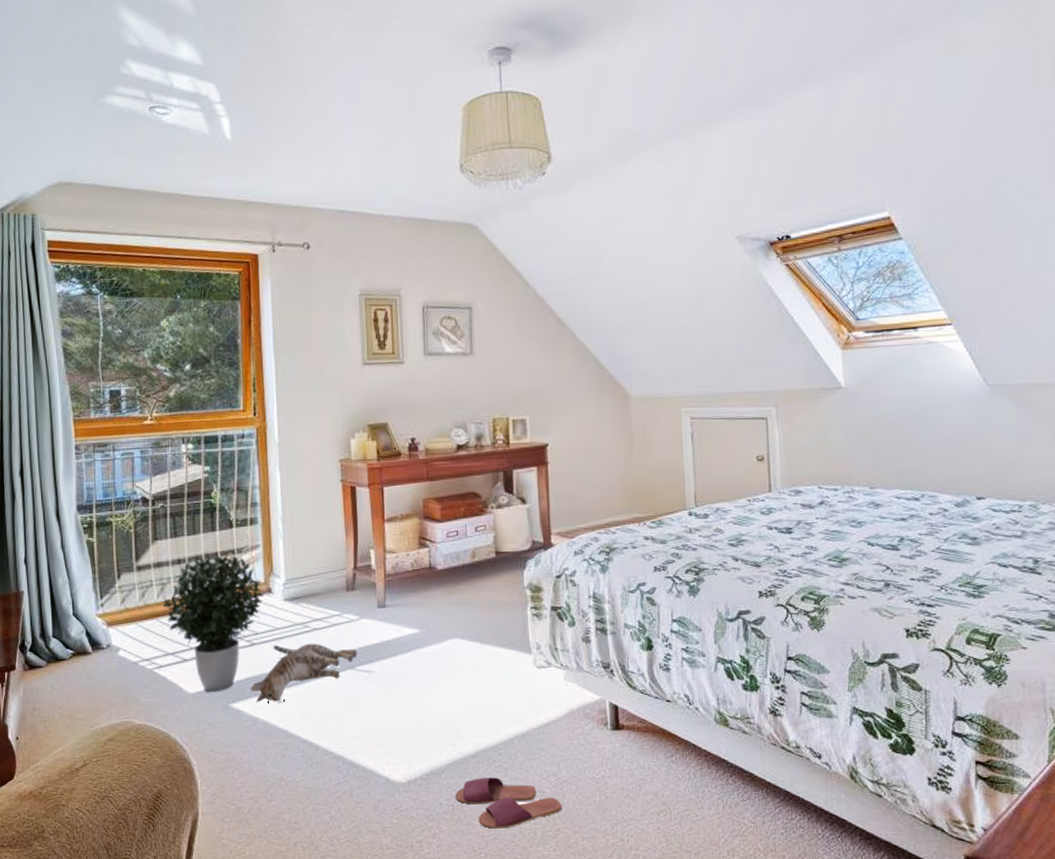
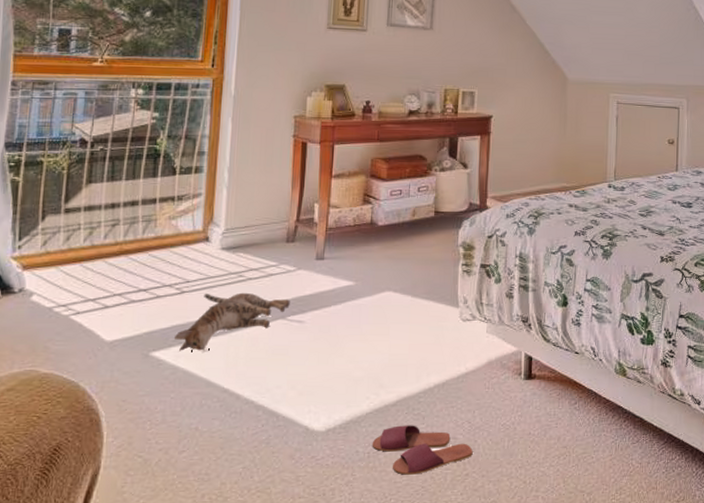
potted plant: present [162,555,264,692] -> none [88,200,201,340]

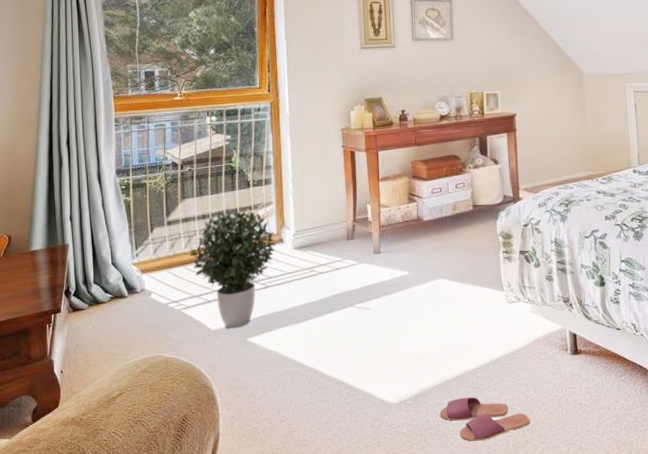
potted plant: none [88,200,201,340] -> present [189,211,277,329]
cat: present [175,292,290,352] -> none [265,285,356,337]

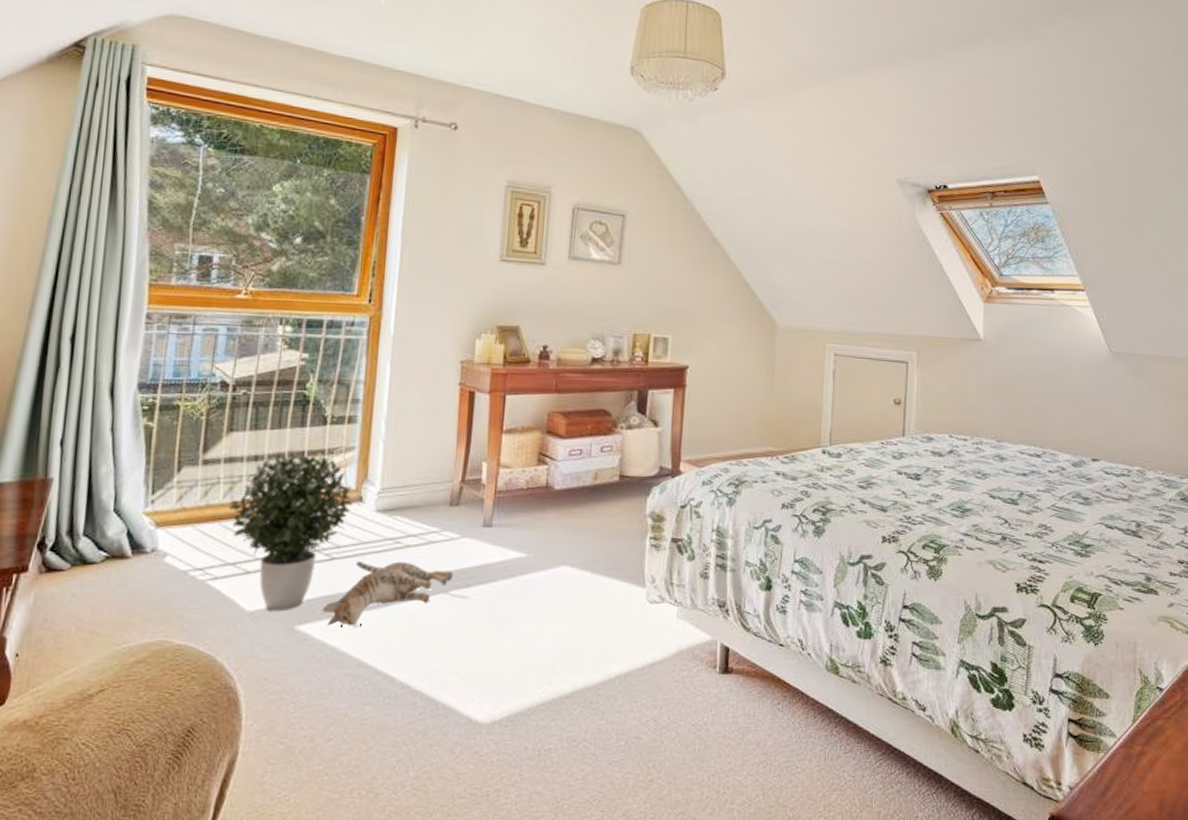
cat: none [265,285,356,337] -> present [323,561,453,628]
slippers: present [439,397,530,441] -> none [543,720,659,778]

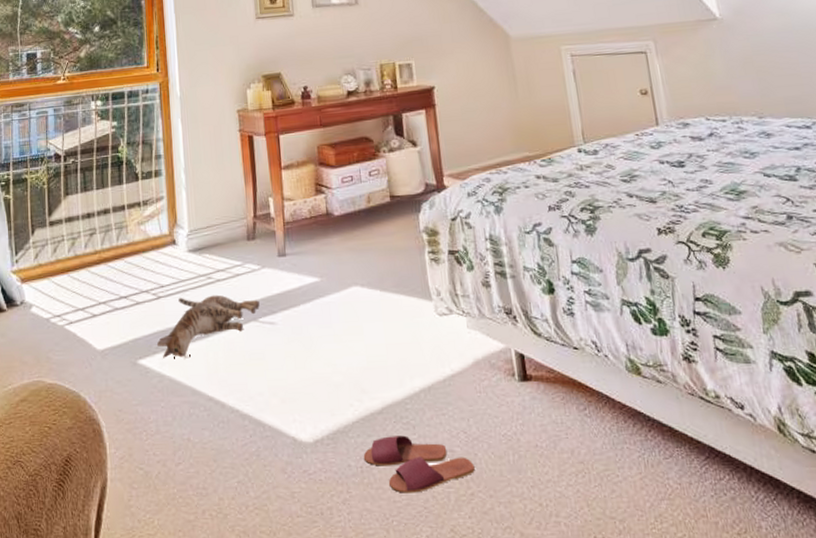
potted plant: present [228,453,353,612] -> none [73,207,169,349]
slippers: none [543,720,659,778] -> present [363,435,475,493]

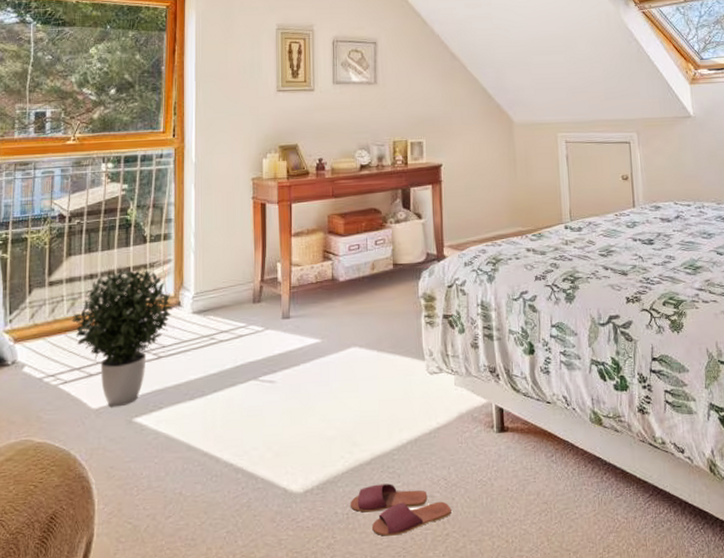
potted plant: none [73,207,169,349] -> present [72,269,173,407]
cat: present [157,294,260,359] -> none [155,354,261,416]

